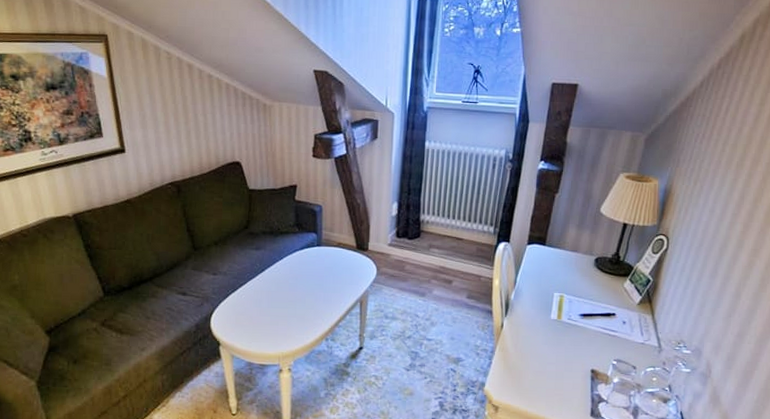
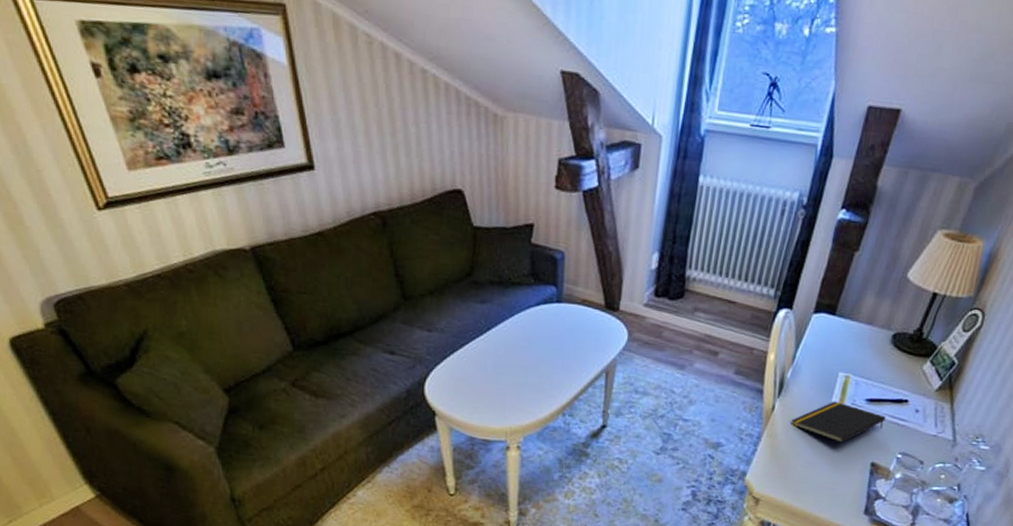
notepad: none [518,317,598,353] -> present [791,401,886,443]

